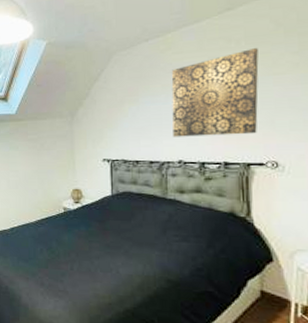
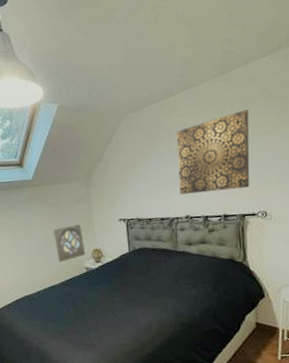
wall ornament: none [33,161,65,200] -> present [53,223,86,263]

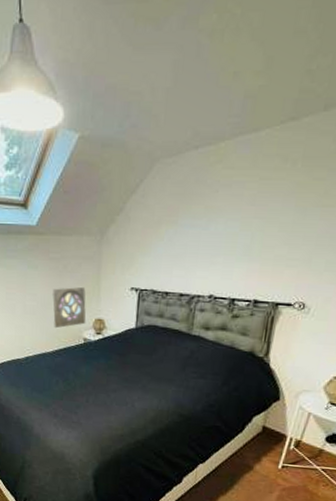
wall art: present [176,110,250,195] -> none [208,172,313,272]

